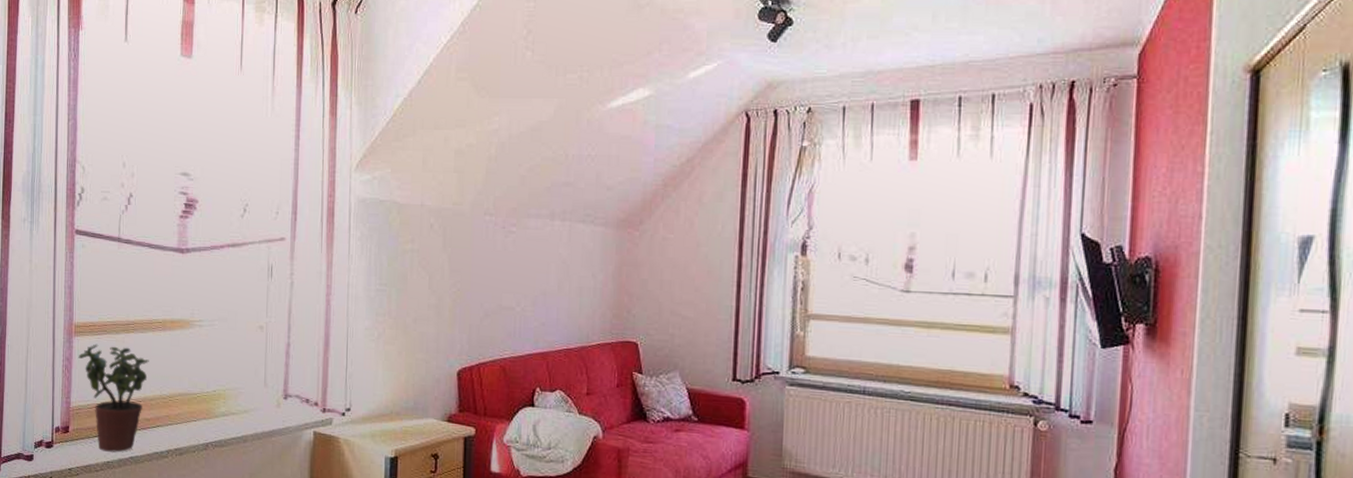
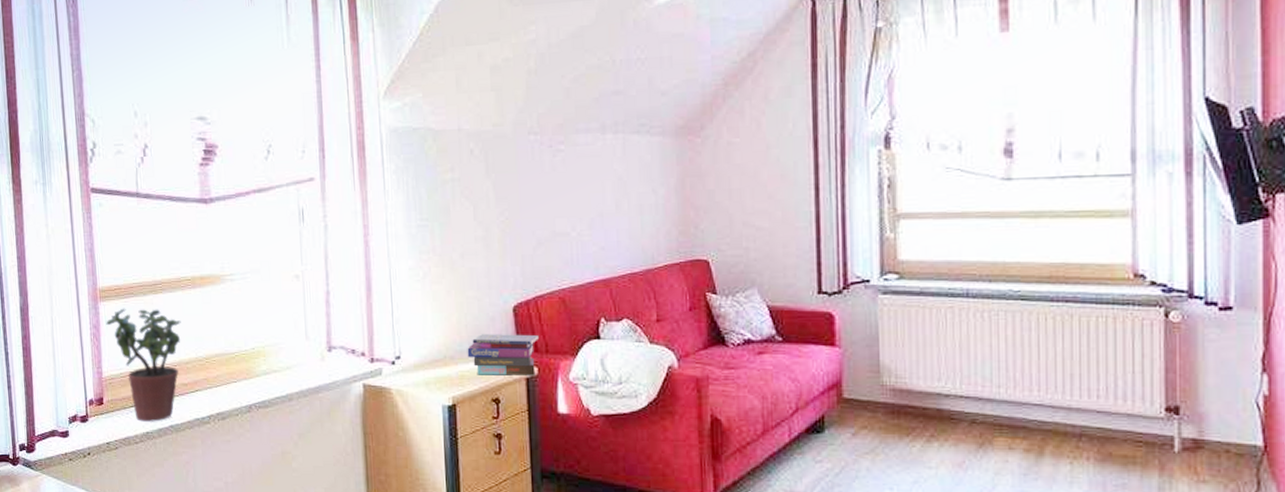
books: none [412,394,478,436] -> present [467,334,538,376]

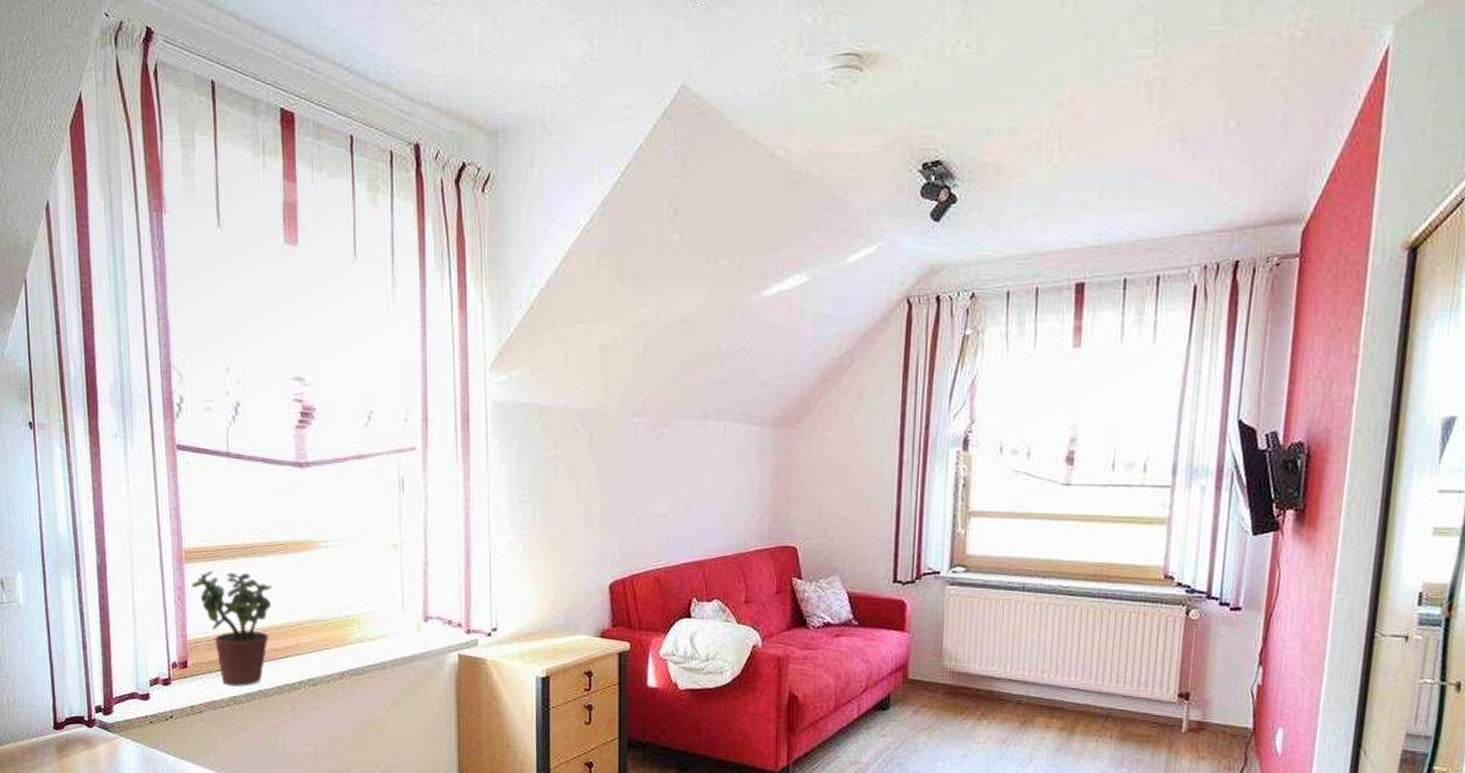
books: present [467,334,538,376] -> none [563,609,632,651]

